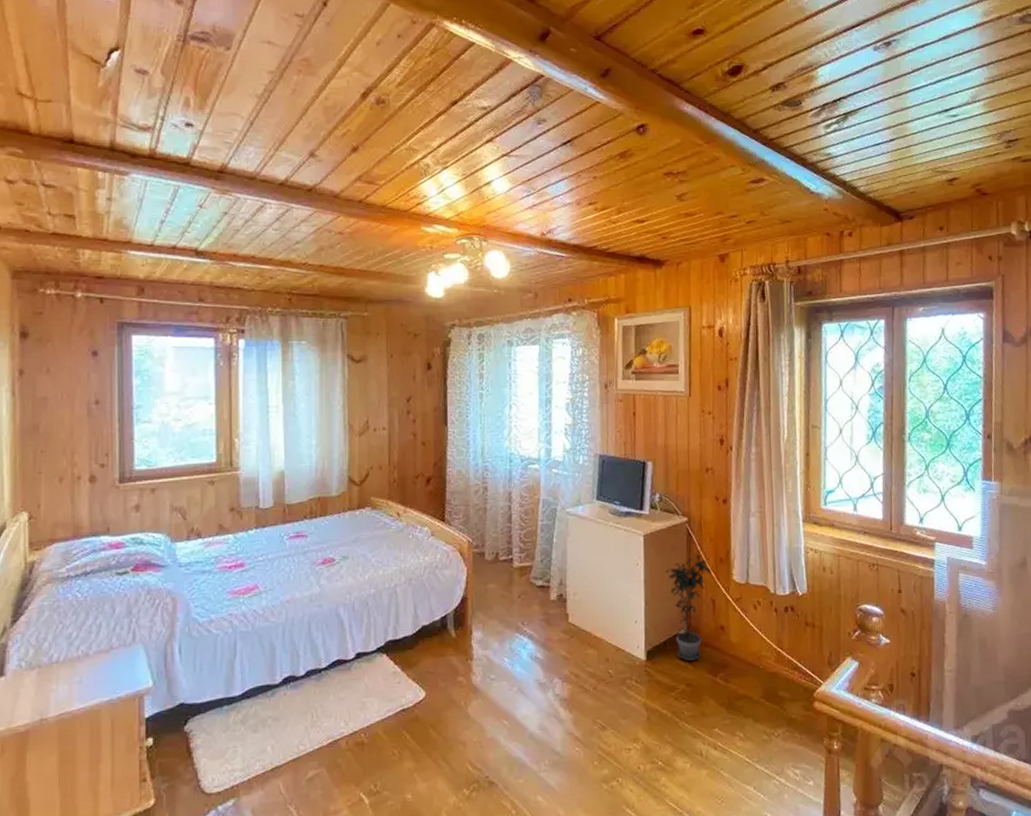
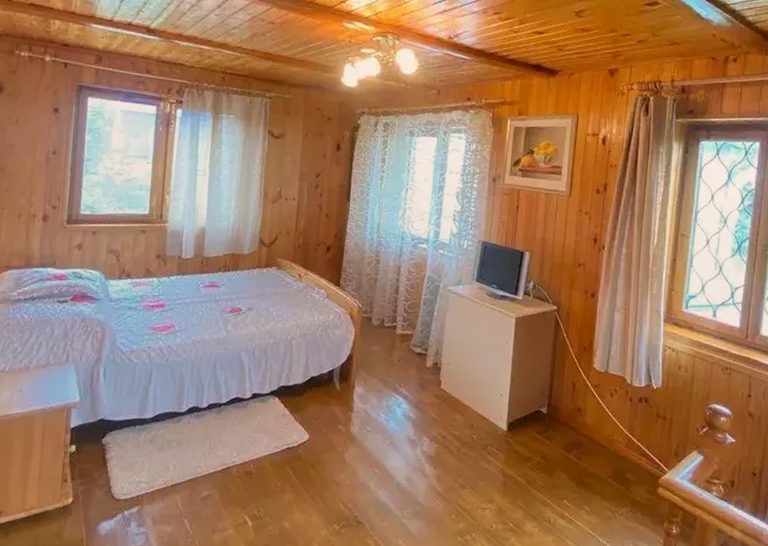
potted plant: present [665,555,711,661] -> none [532,341,575,436]

